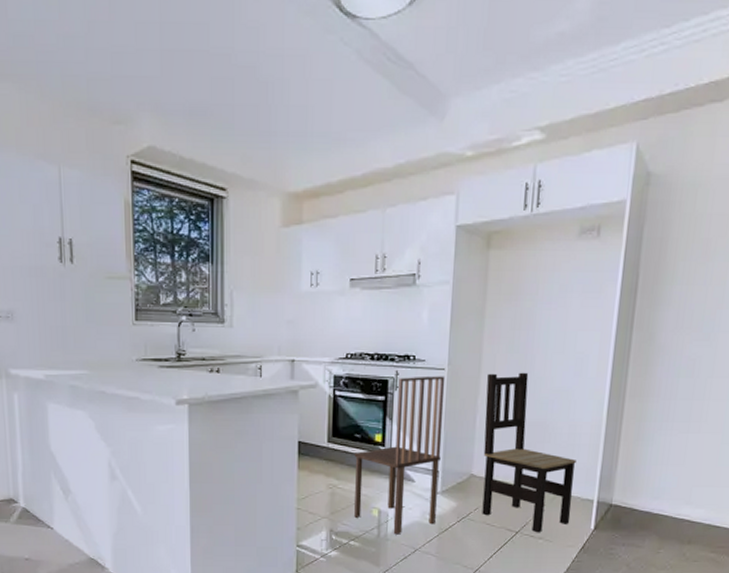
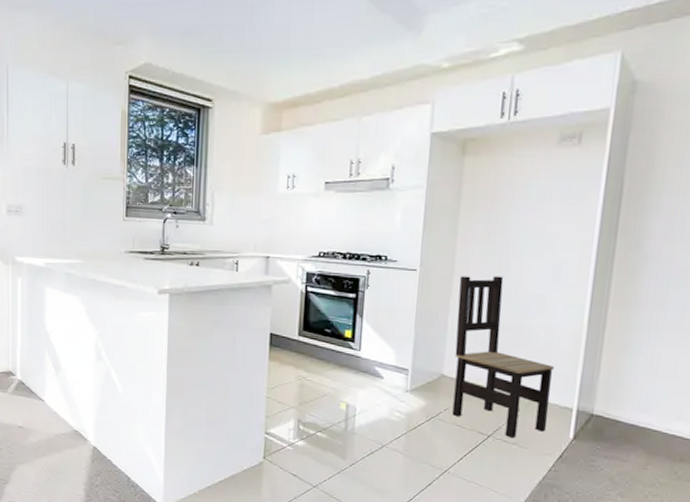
dining chair: present [354,376,445,535] -> none [322,276,417,430]

